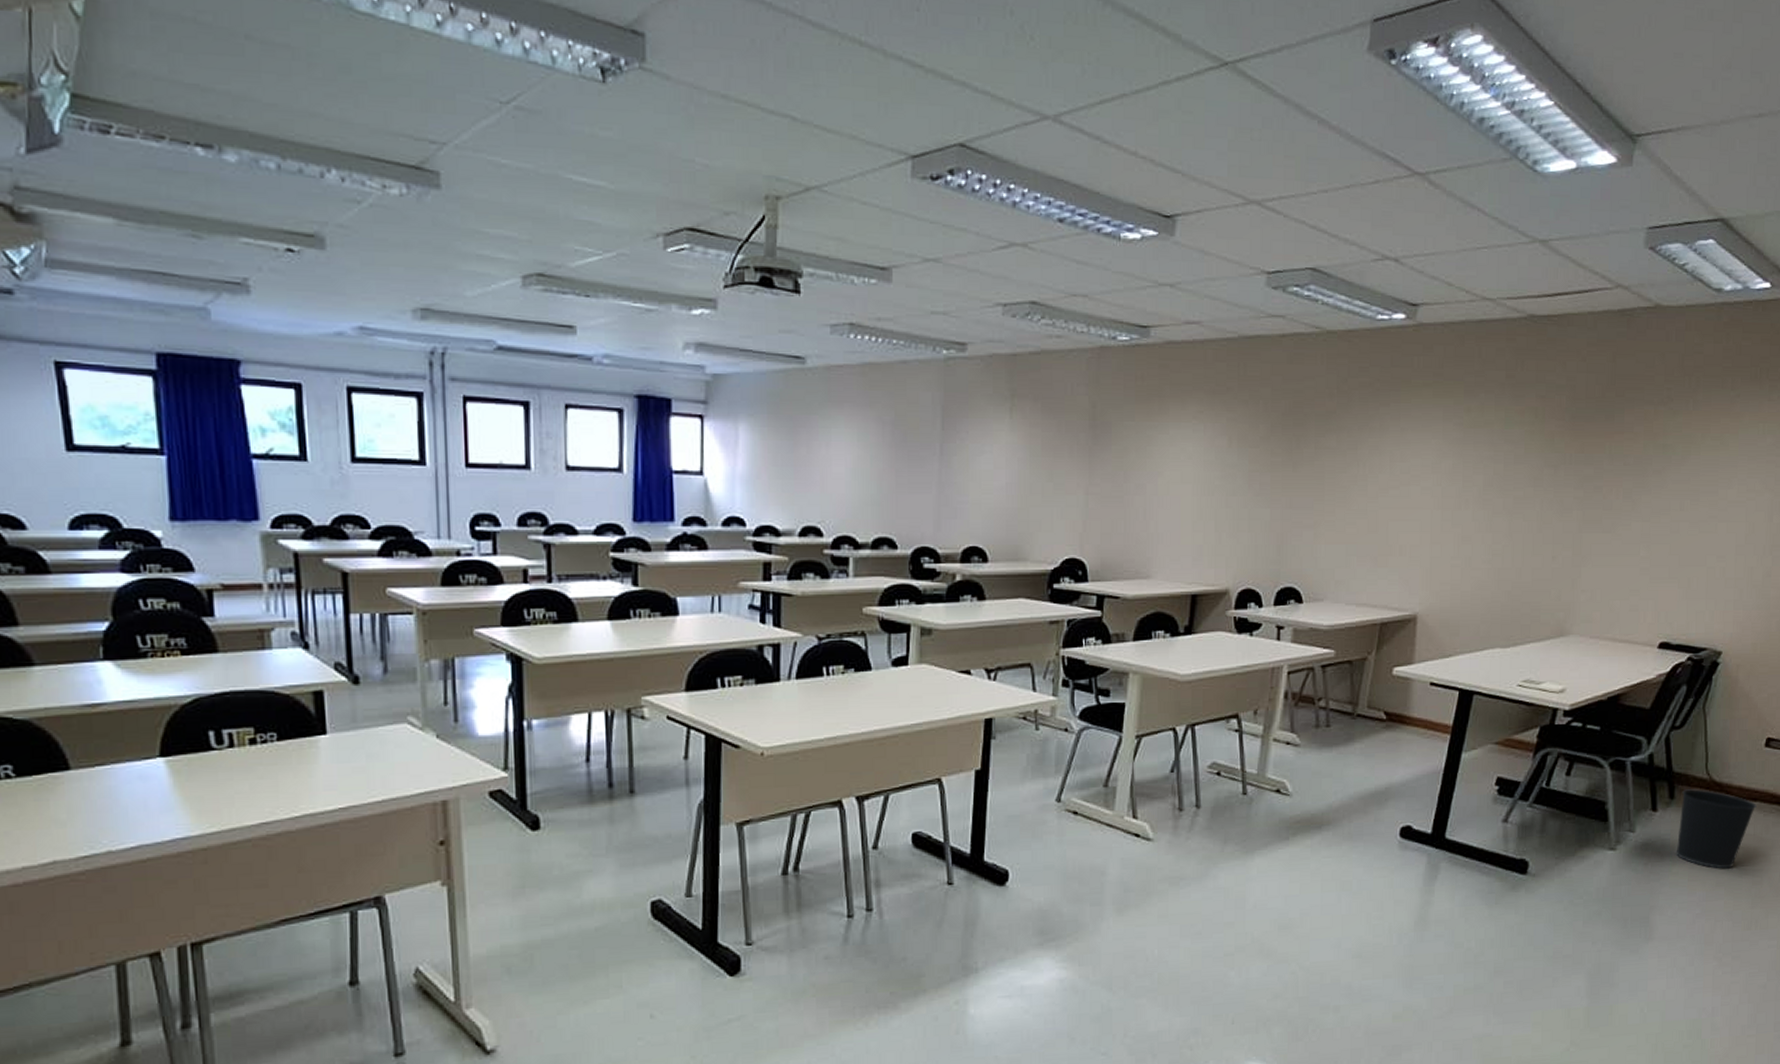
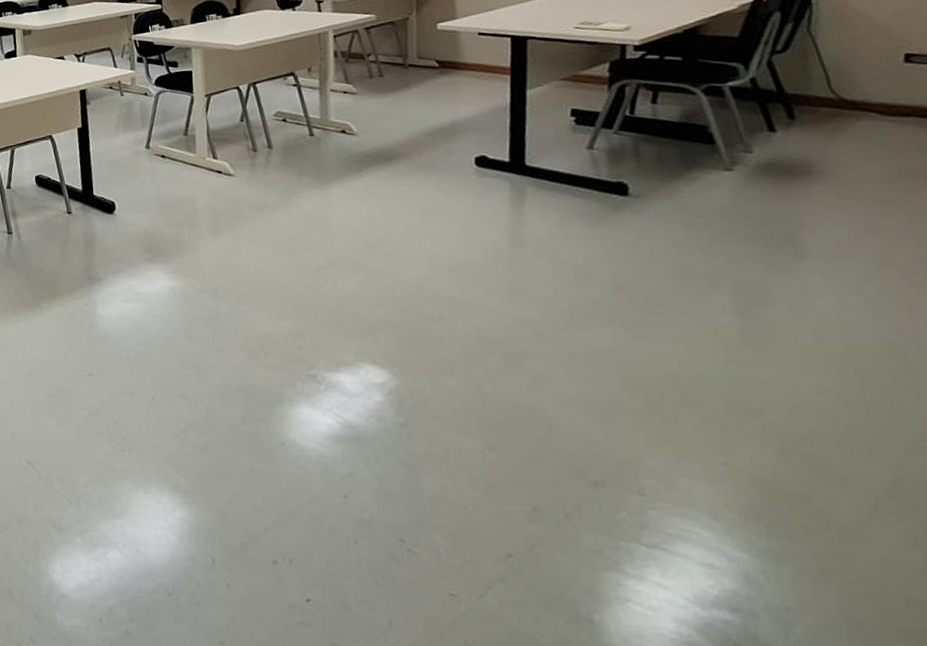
wastebasket: present [1676,789,1757,869] -> none [804,108,912,186]

